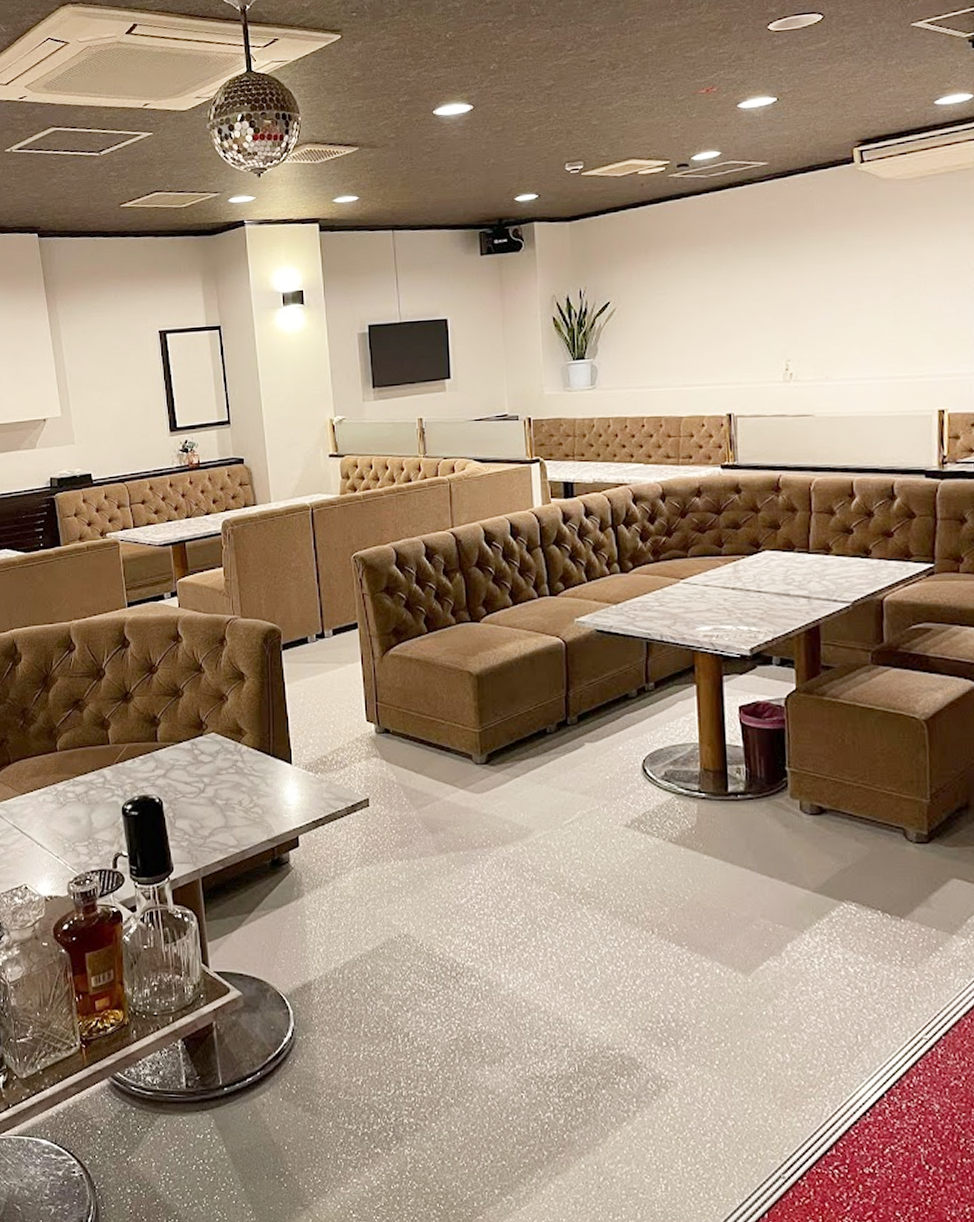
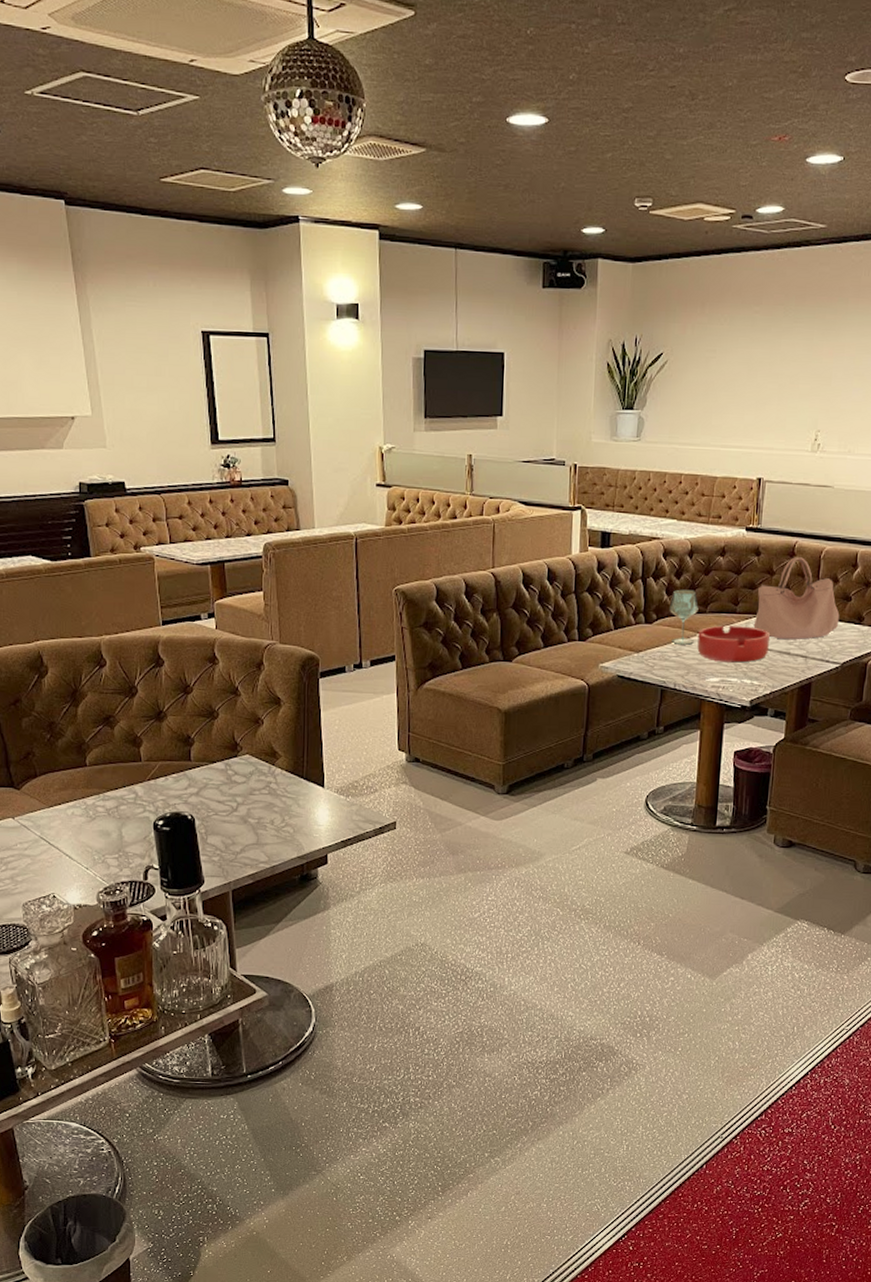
wine glass: none [645,534,679,593] -> present [669,589,699,645]
ashtray: none [681,568,764,609] -> present [697,625,770,663]
handbag: none [743,491,843,580] -> present [753,557,840,640]

